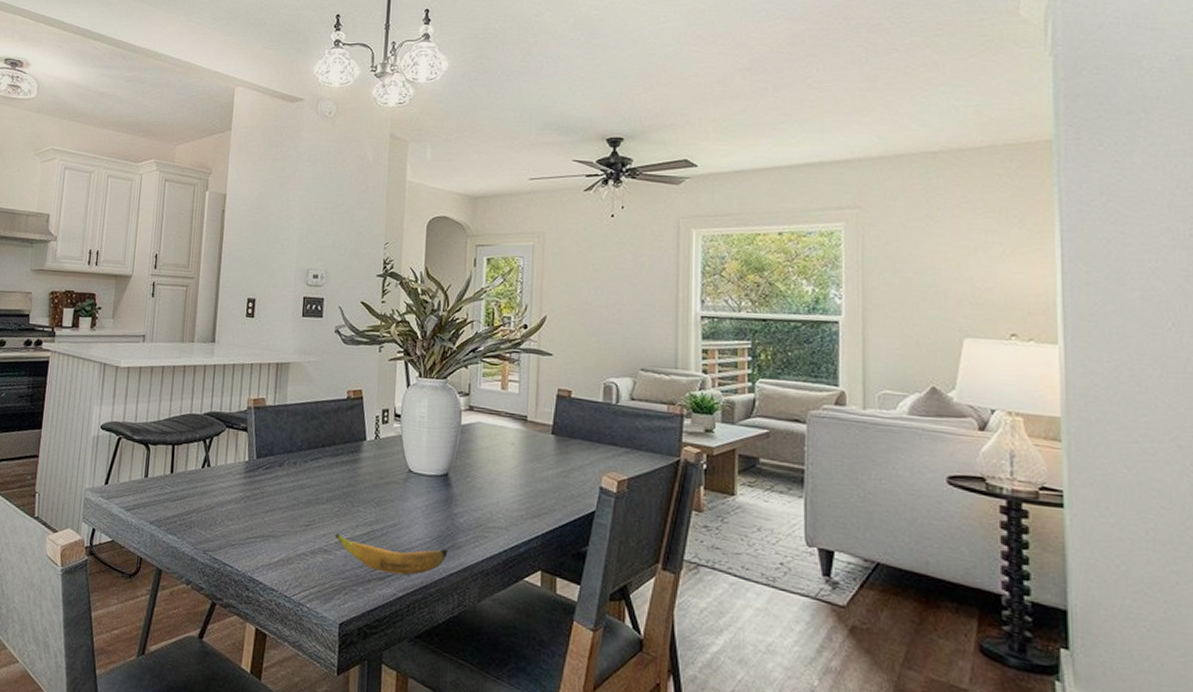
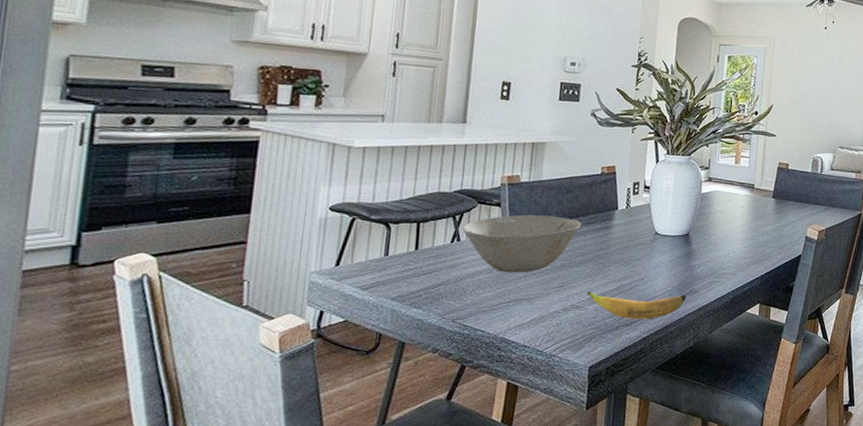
bowl: none [212,441,328,507] -> present [462,214,582,273]

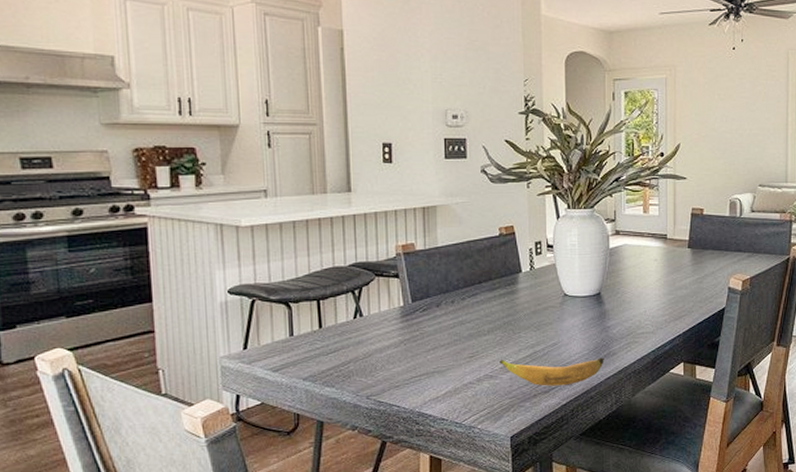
bowl: present [462,214,582,273] -> none [363,284,486,346]

